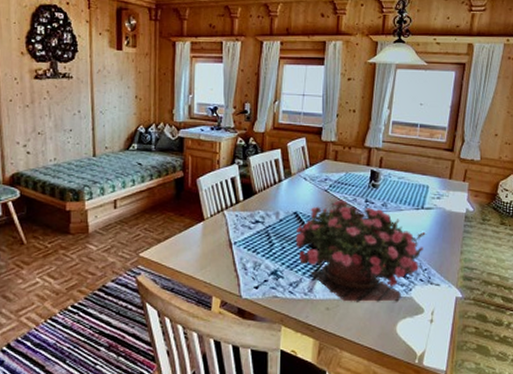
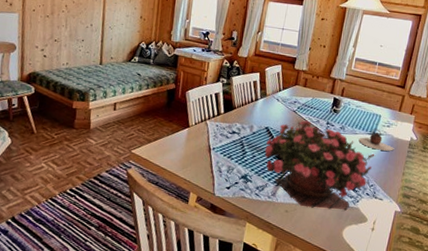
teapot: none [405,202,448,227] -> present [358,128,395,151]

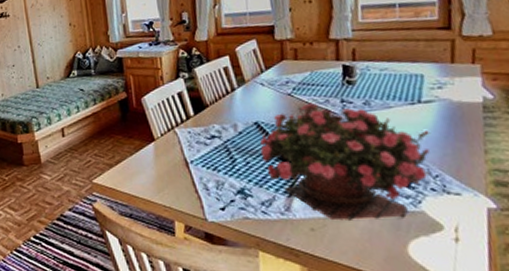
teapot: present [358,128,395,151] -> none [396,94,460,124]

